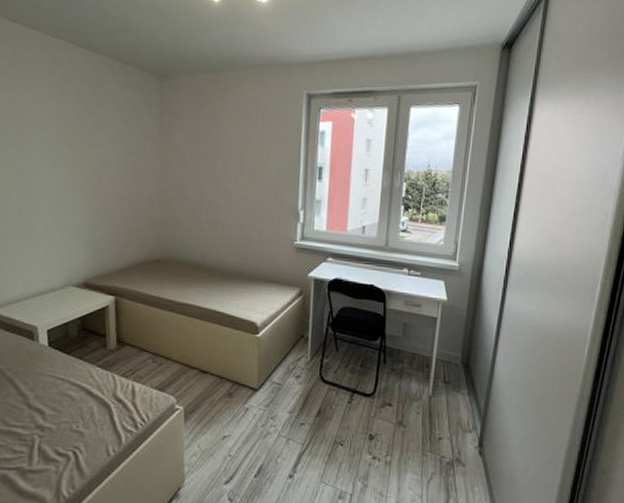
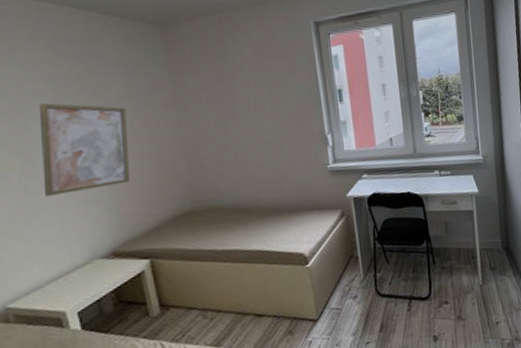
wall art: none [36,134,116,222] -> present [39,103,130,198]

